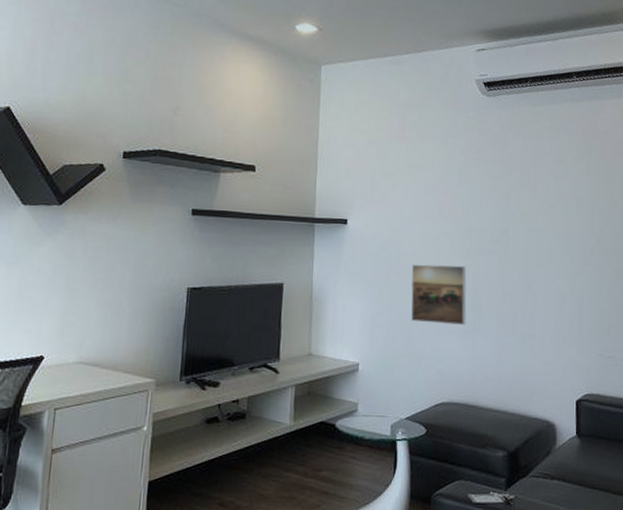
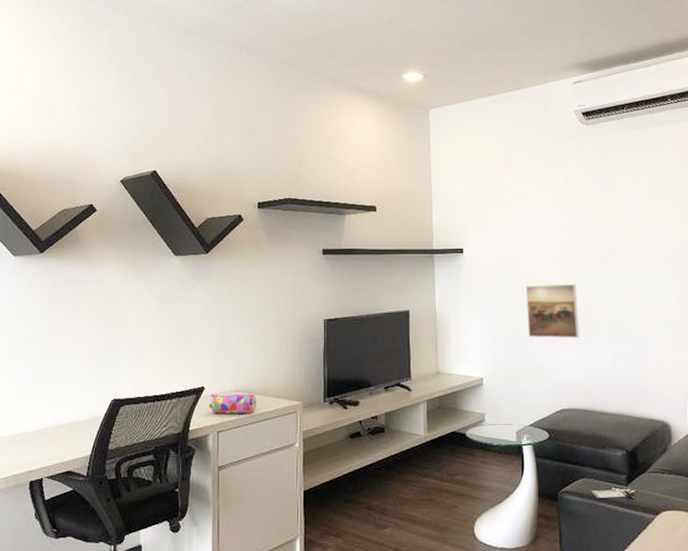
pencil case: none [46,365,104,389] -> present [208,393,257,413]

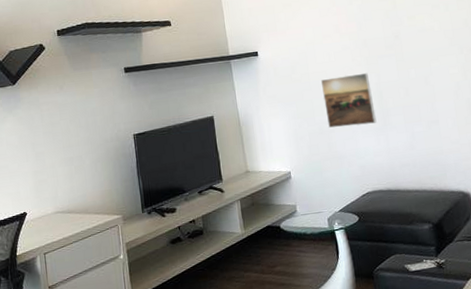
pencil case: present [208,393,257,413] -> none [32,213,79,237]

